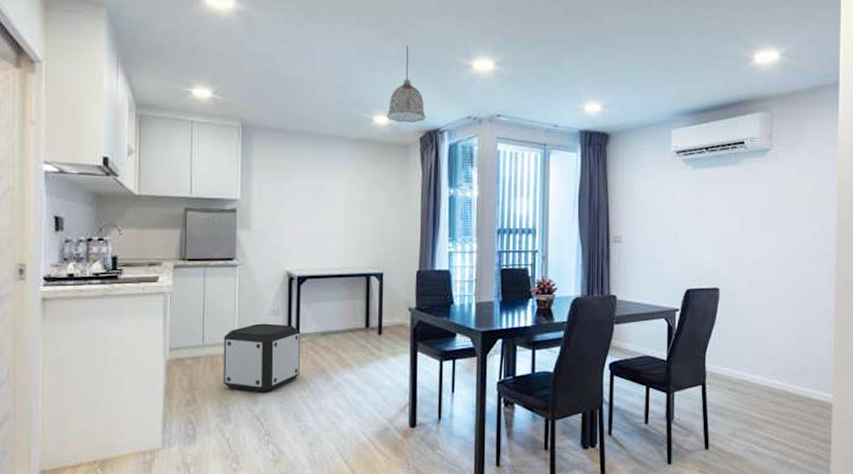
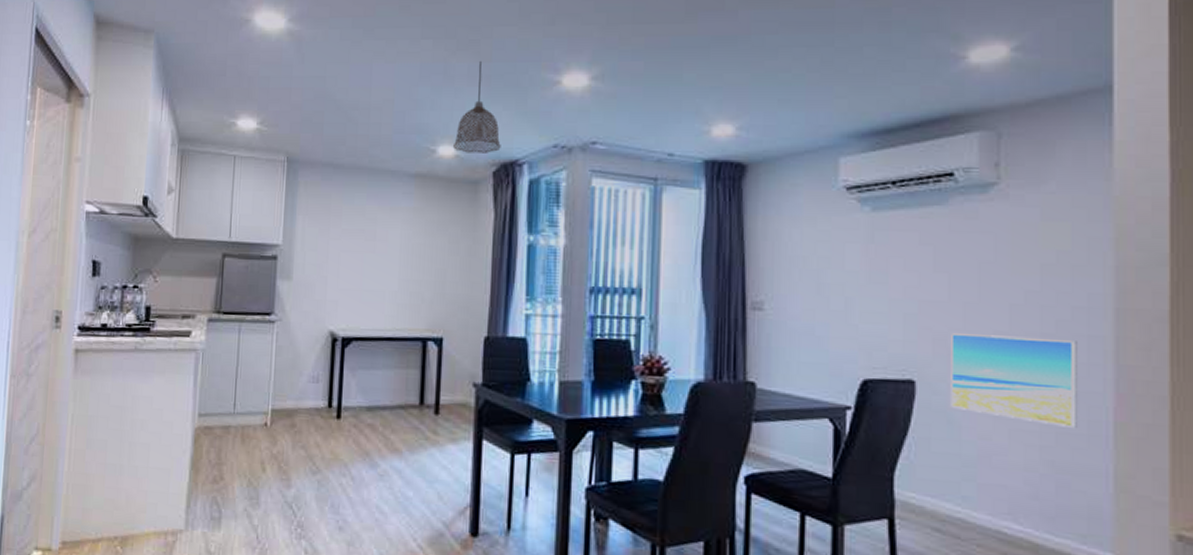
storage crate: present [223,323,301,393] -> none [254,391,343,475]
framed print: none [741,254,815,314] -> present [951,333,1077,428]

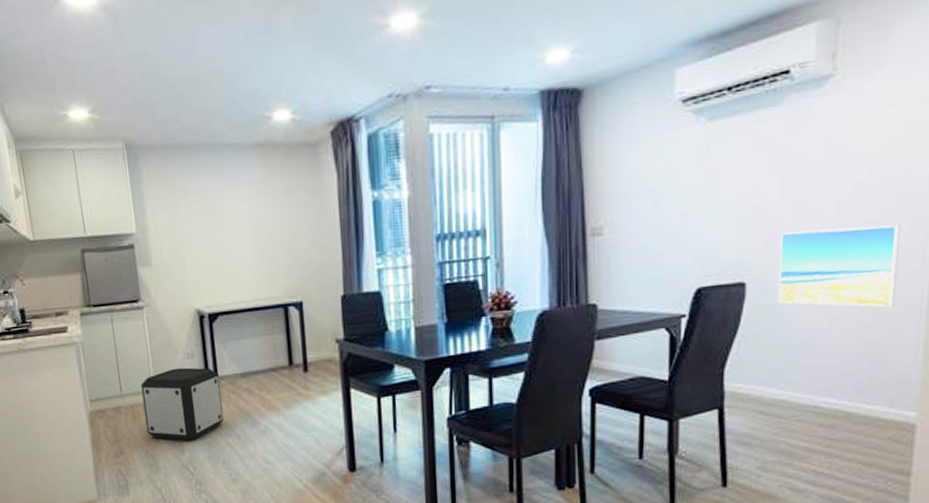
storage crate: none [254,391,343,475] -> present [140,367,224,441]
pendant lamp: present [453,61,501,153] -> none [288,13,336,116]

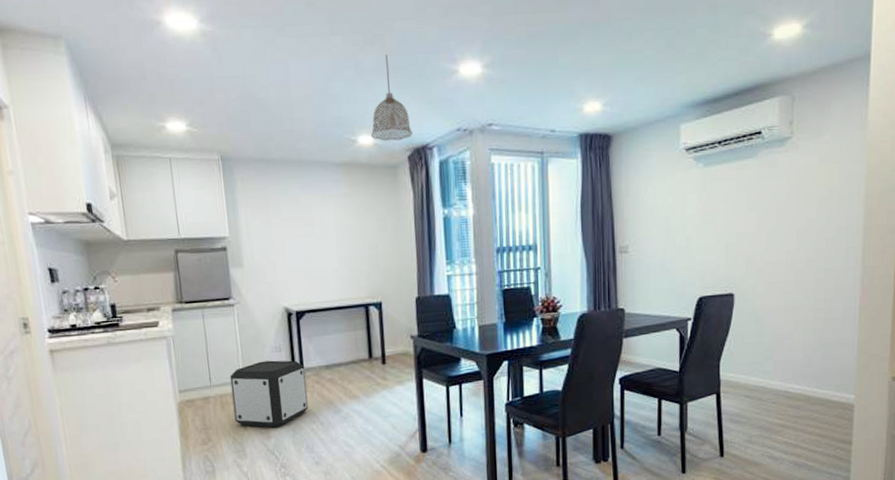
pendant lamp: none [288,13,336,116] -> present [371,55,413,141]
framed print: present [778,225,900,307] -> none [757,252,839,314]

